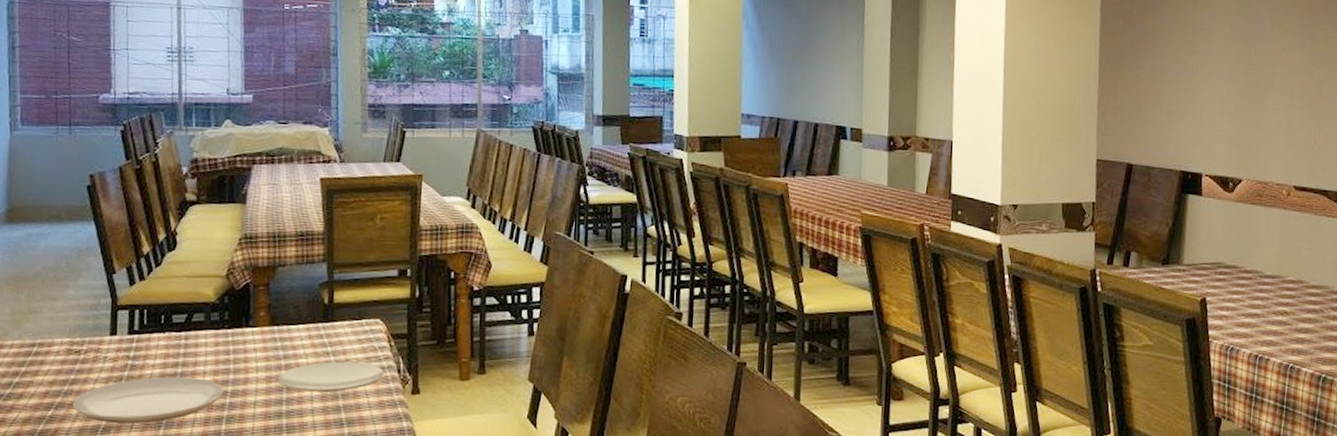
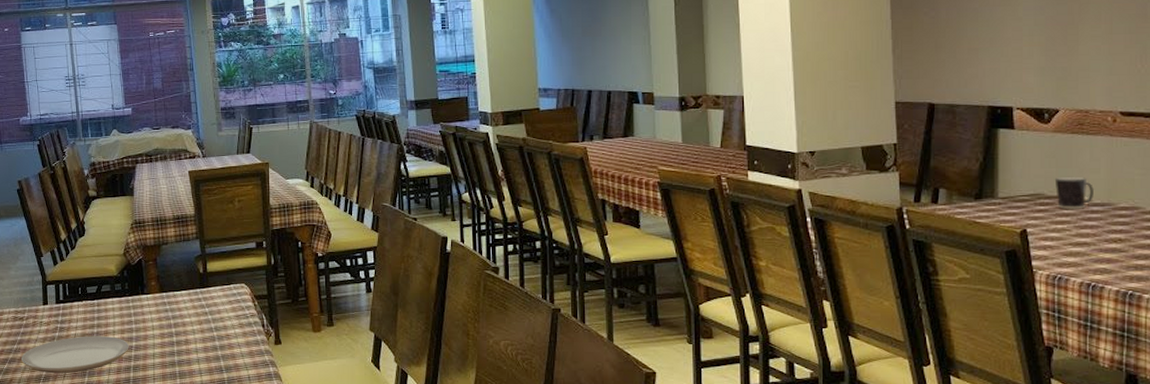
plate: present [277,361,384,393] -> none [169,319,251,345]
mug: none [1233,246,1267,280] -> present [1054,176,1093,209]

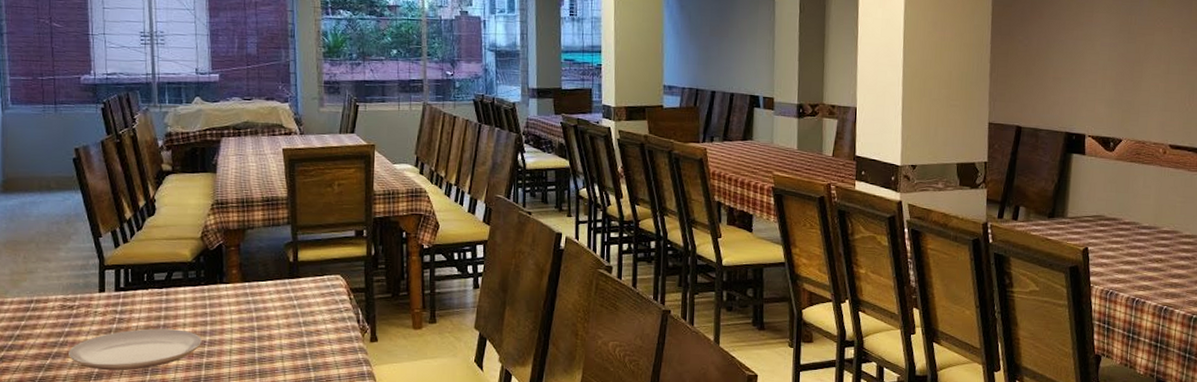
mug: present [1054,176,1093,209] -> none [1113,200,1144,231]

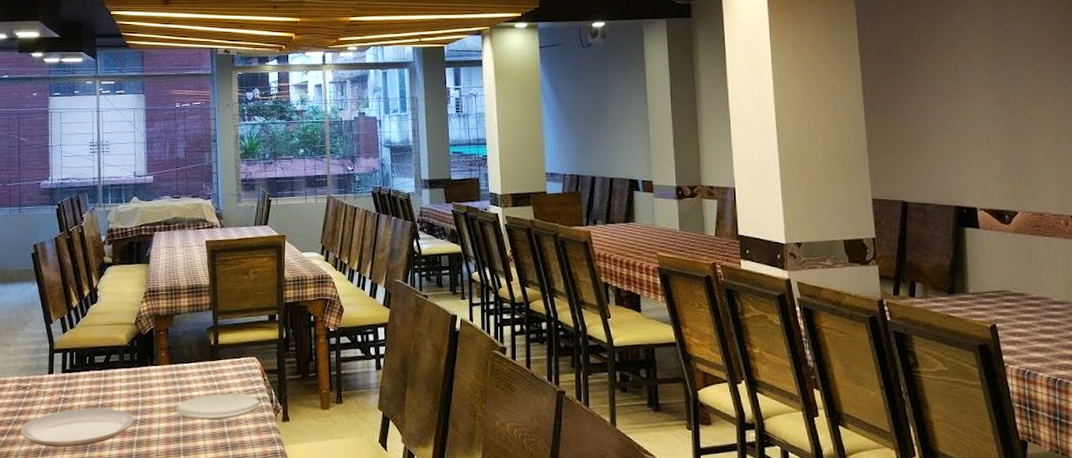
plate: none [250,313,345,341] -> present [176,393,259,420]

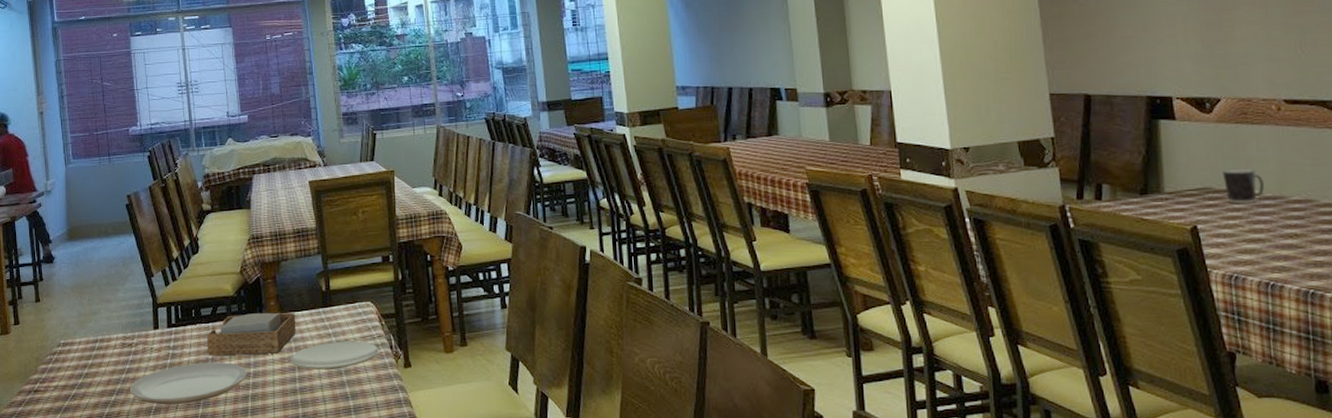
napkin holder: none [98,362,184,403] -> present [207,312,296,356]
mug: none [1018,274,1054,306] -> present [1221,168,1264,203]

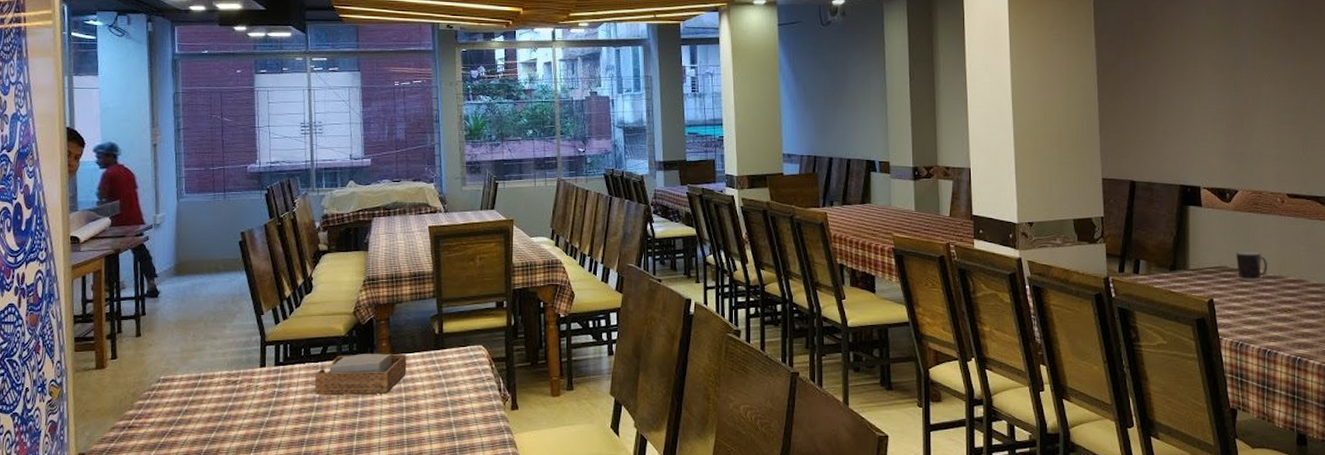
plate: present [130,362,247,405] -> none [231,401,354,443]
plate: present [290,341,378,370] -> none [398,383,487,410]

